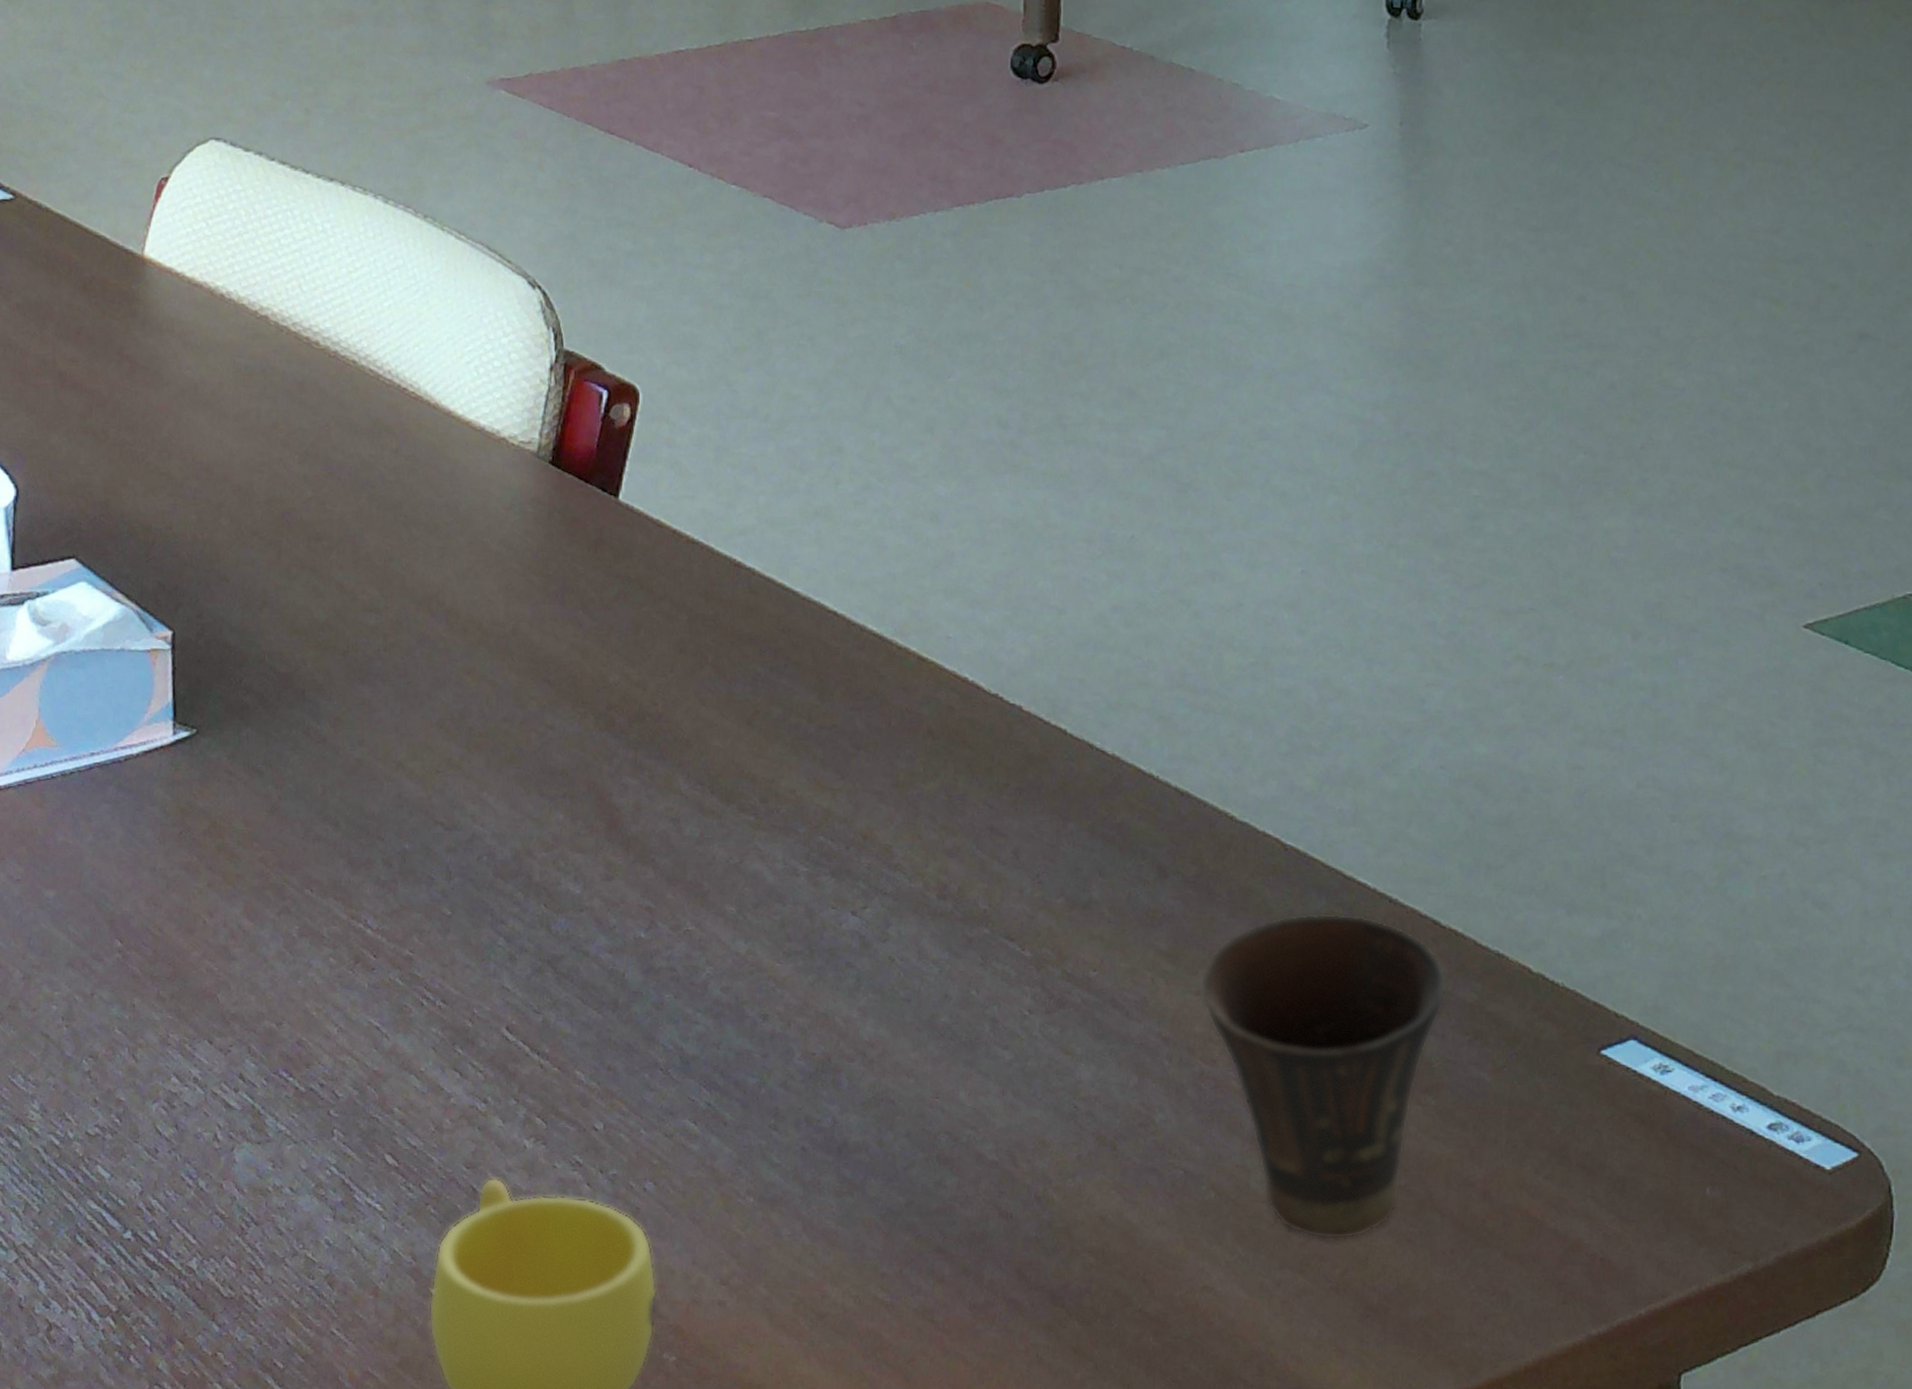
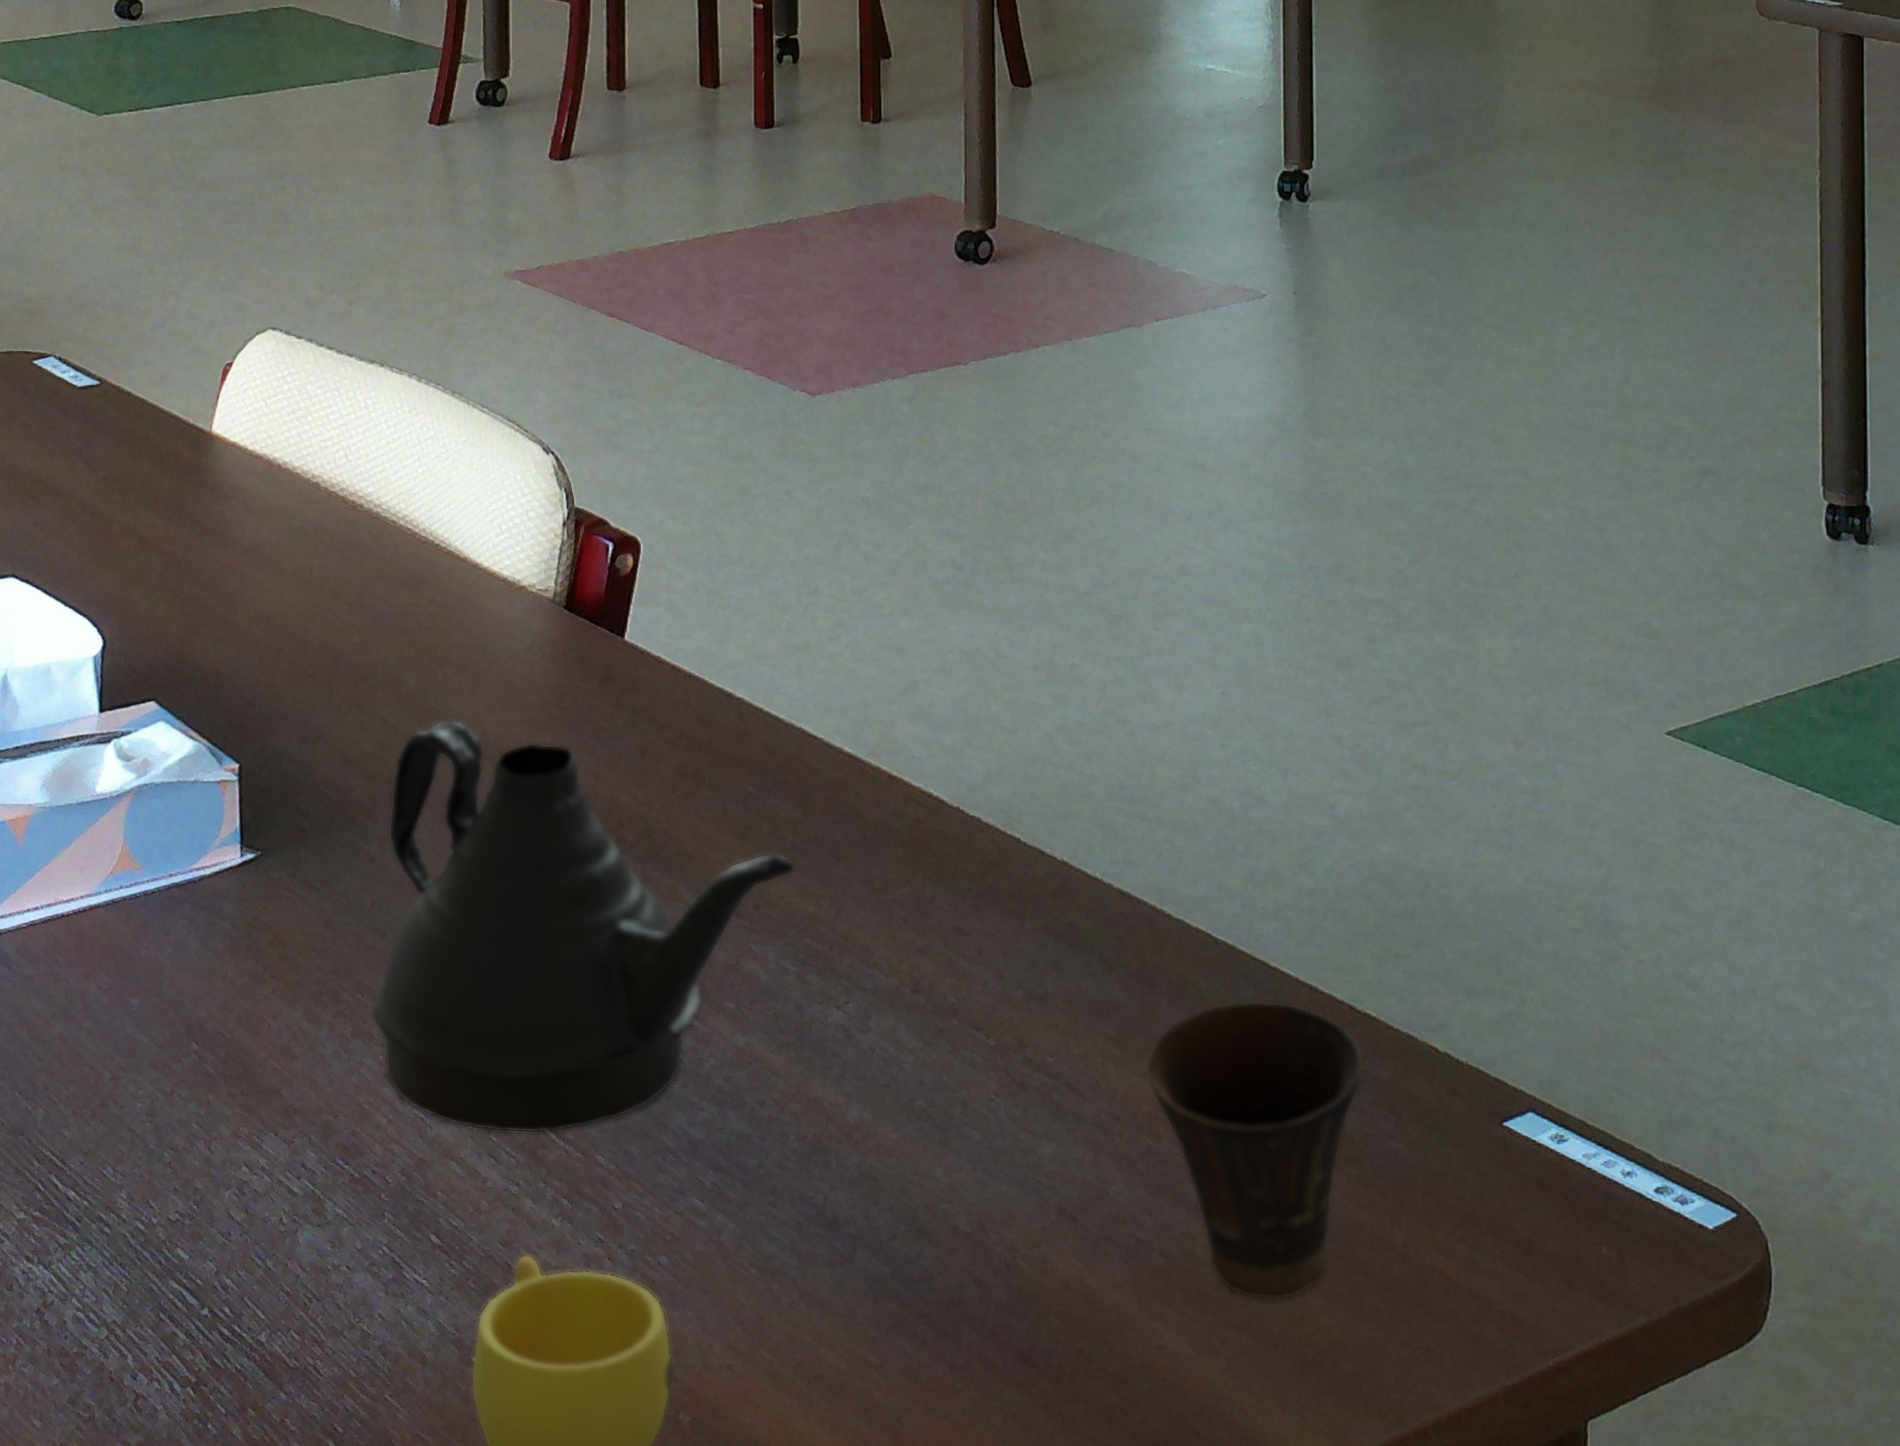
teapot: none [320,584,810,1047] -> present [370,718,796,1135]

